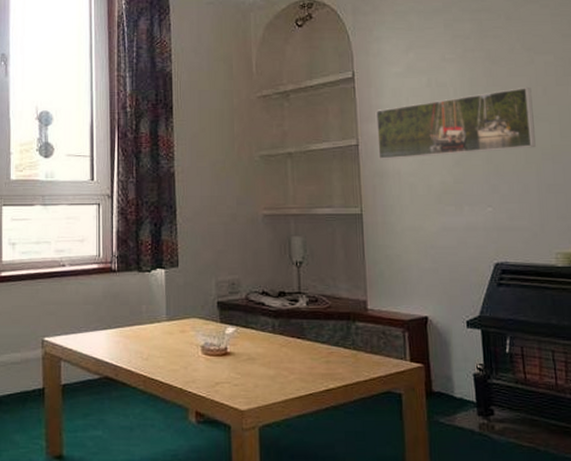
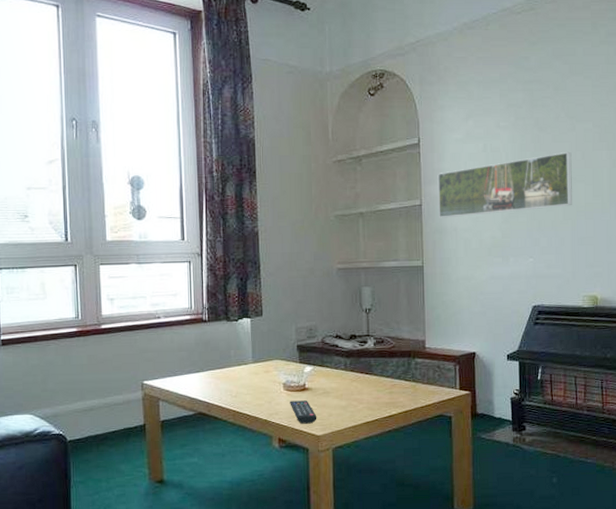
remote control: none [209,367,241,396] -> present [290,400,317,424]

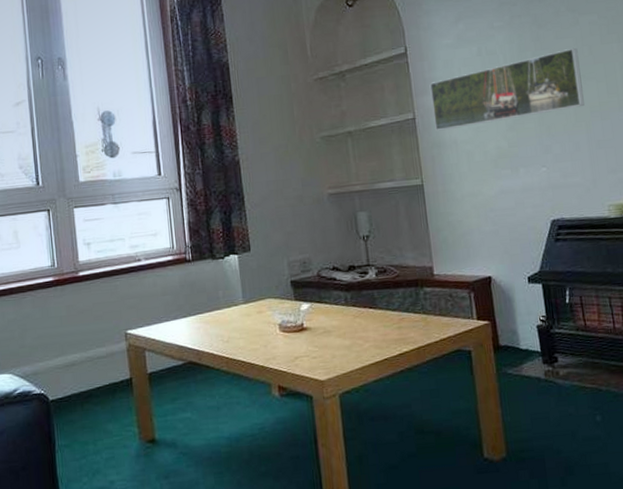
remote control: present [290,400,317,424] -> none [287,341,319,369]

